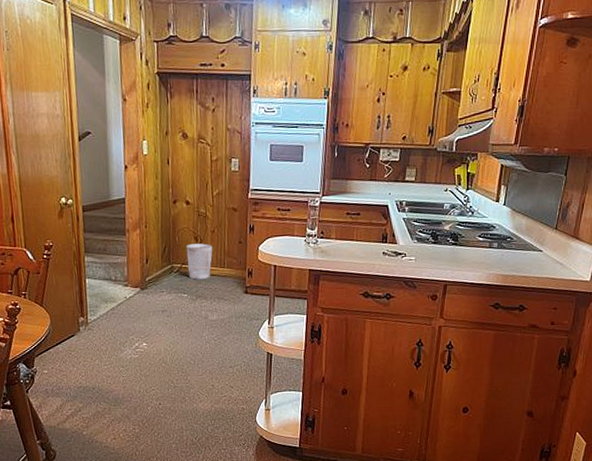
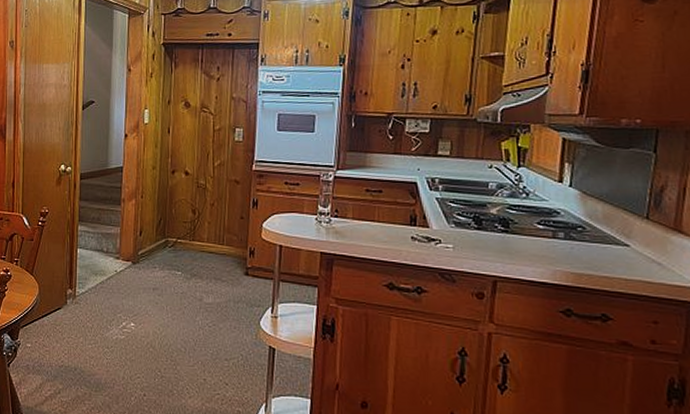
wastebasket: present [186,243,213,280] -> none [182,217,212,256]

